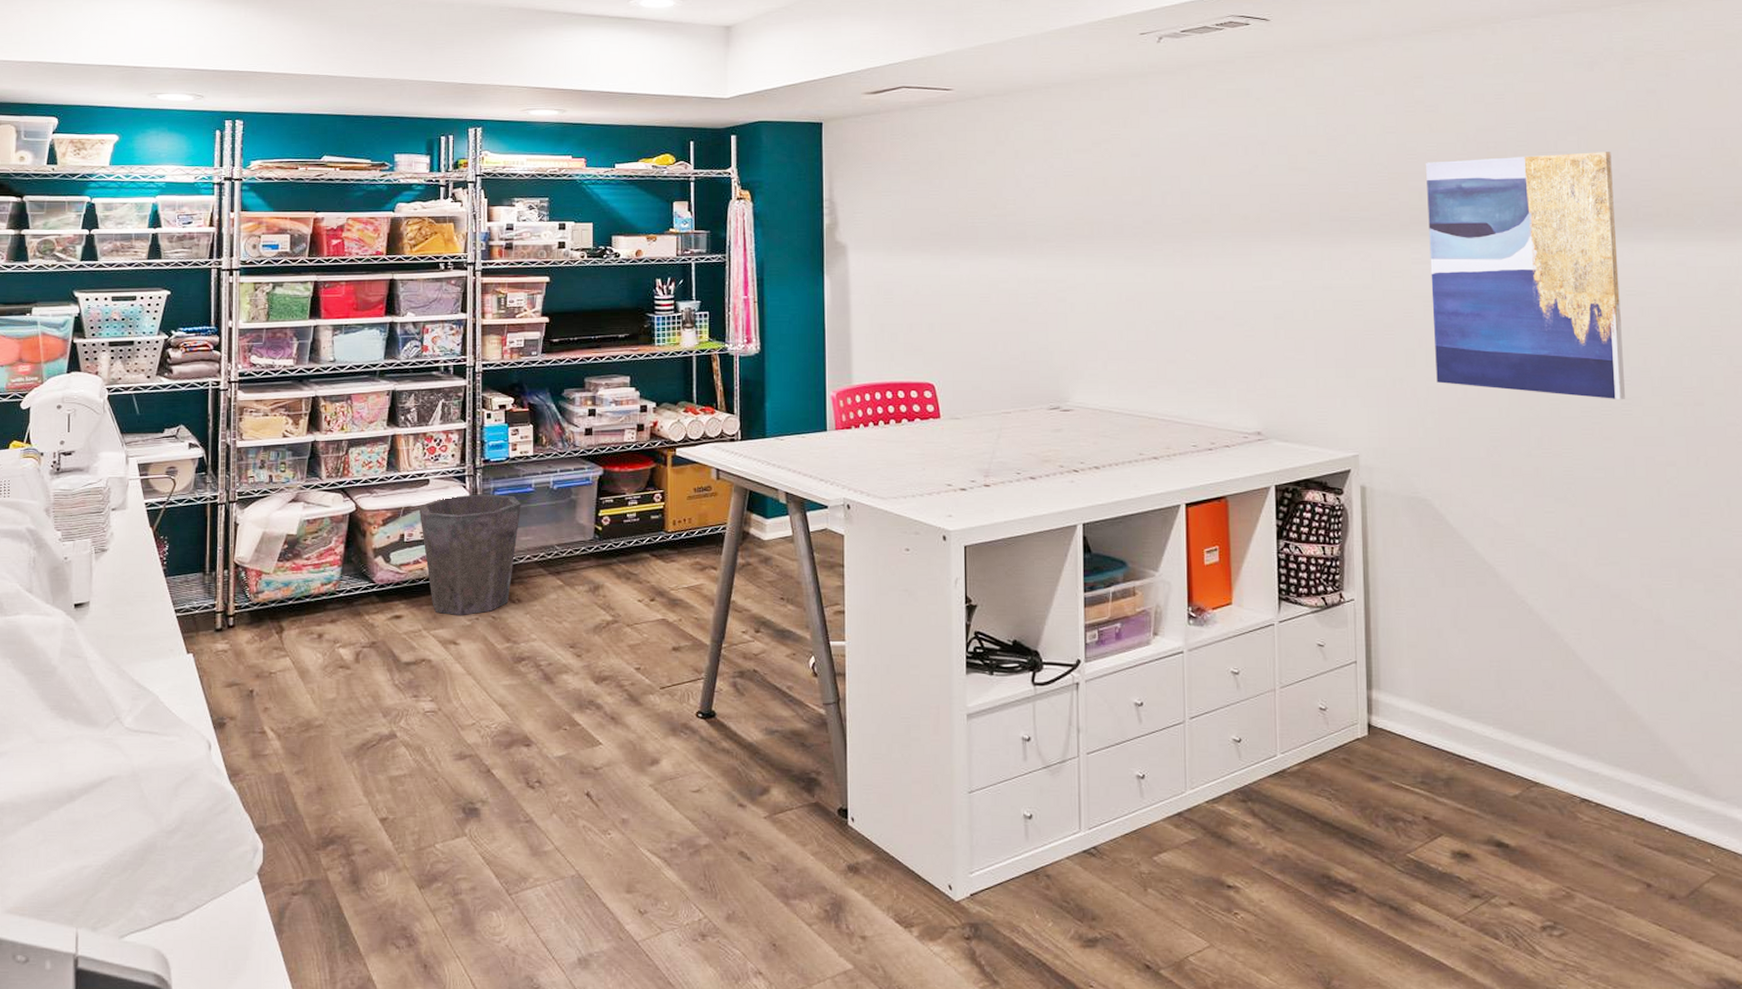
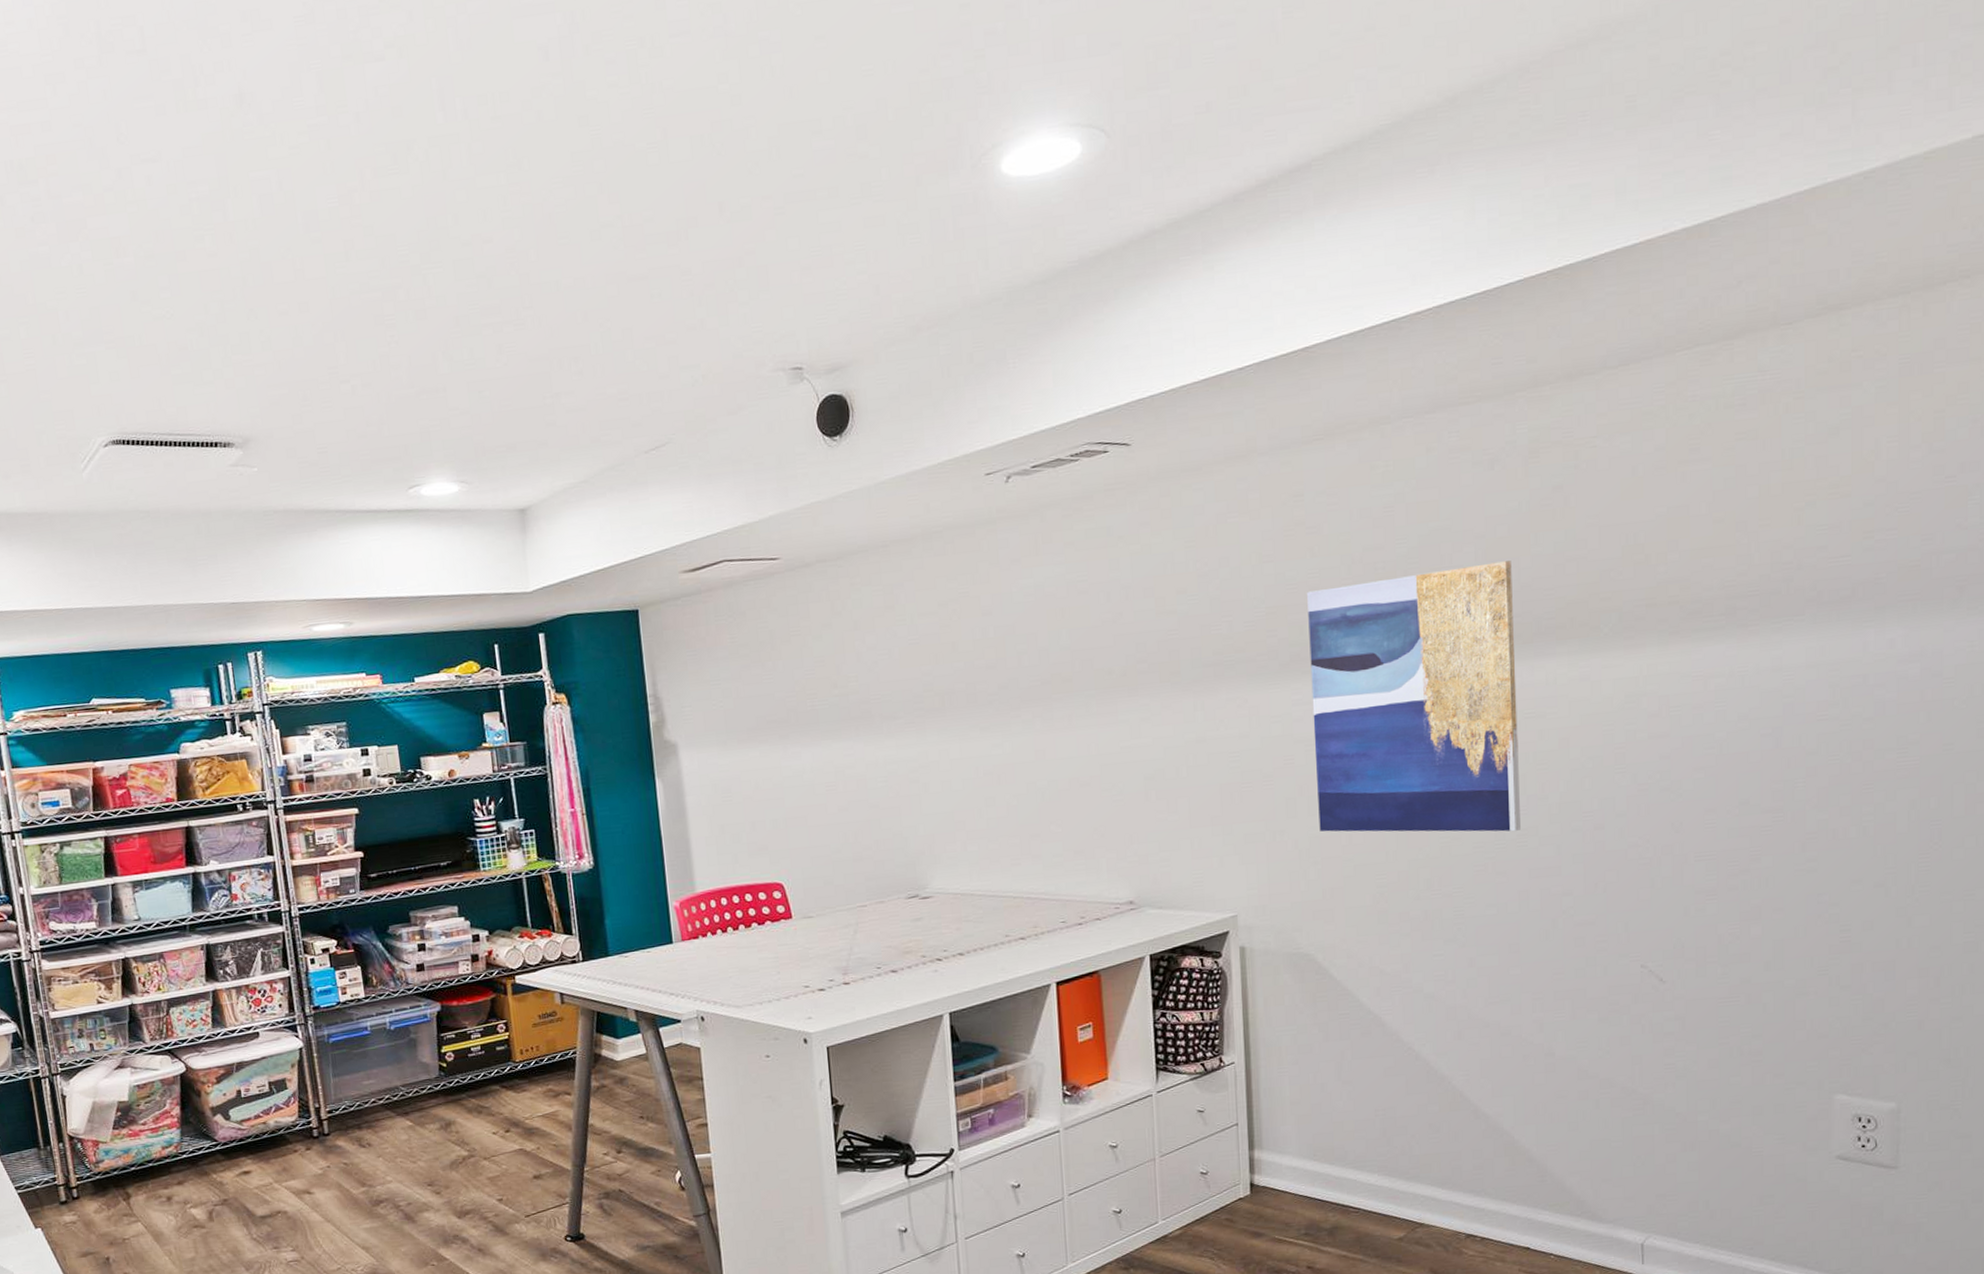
waste bin: present [418,494,521,615] -> none [251,1040,360,1166]

